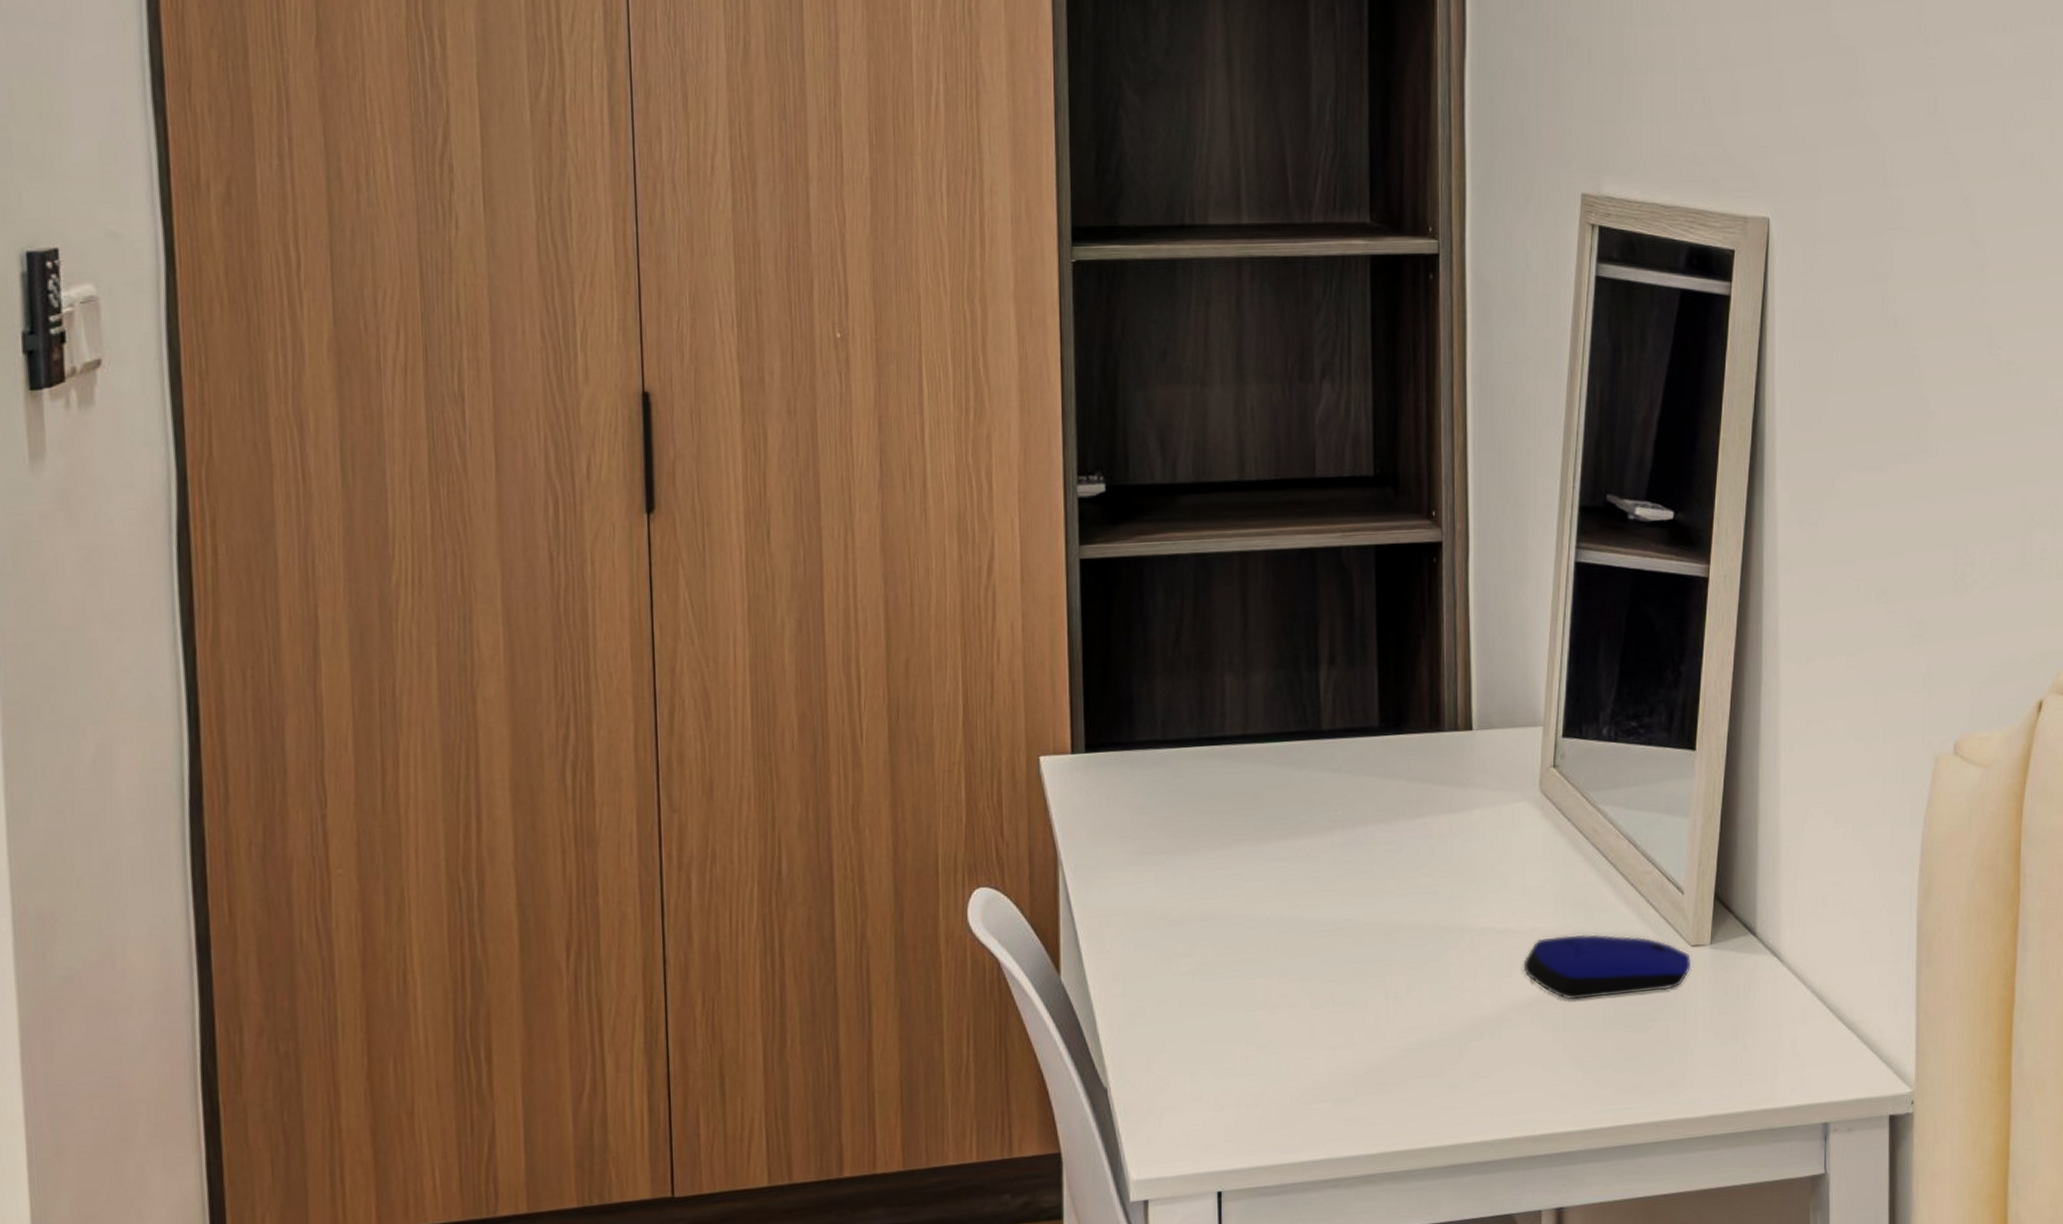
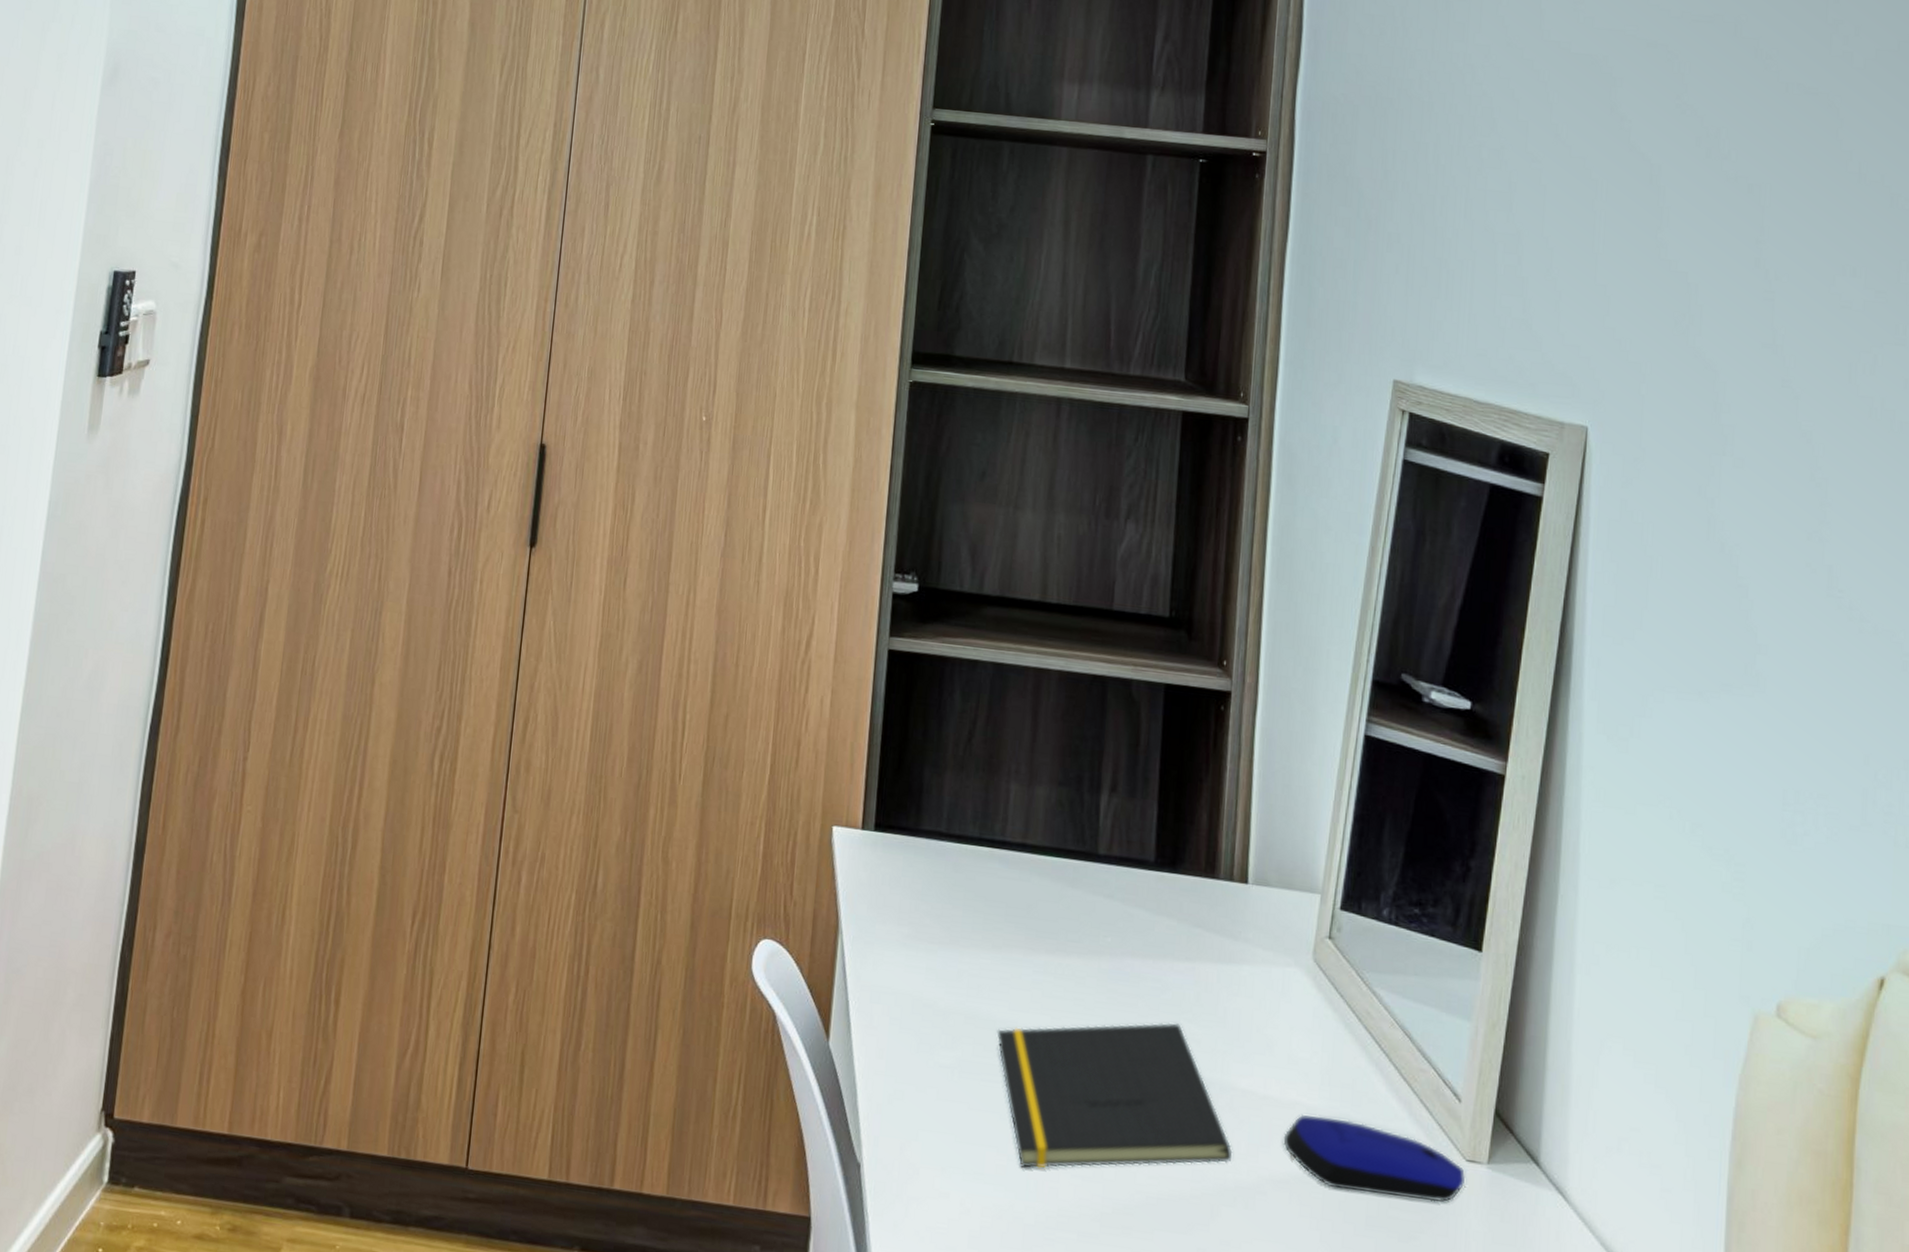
notepad: none [1235,880,1476,1053] -> present [997,1022,1233,1169]

